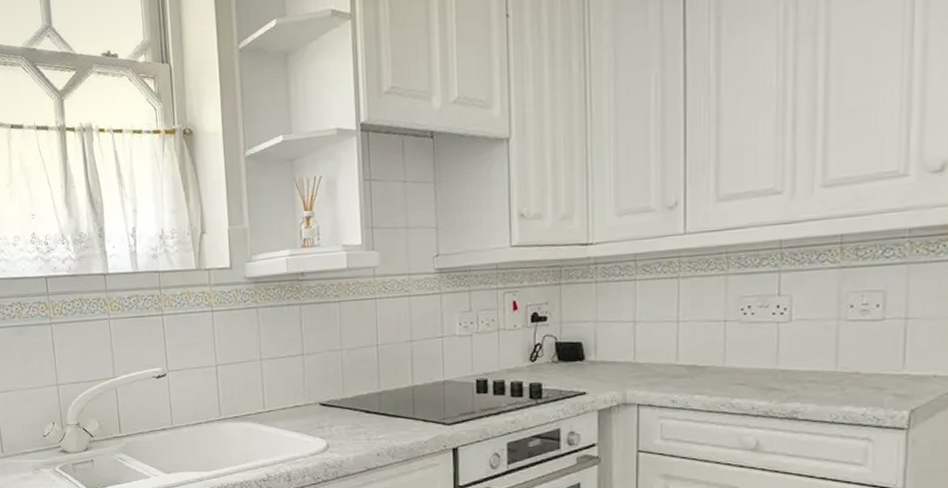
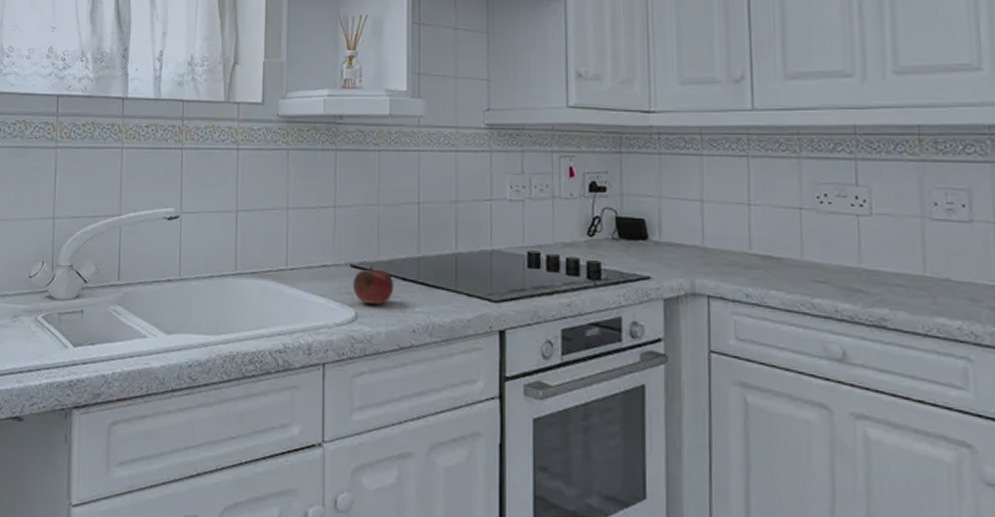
fruit: none [323,403,360,436] -> present [353,266,395,305]

